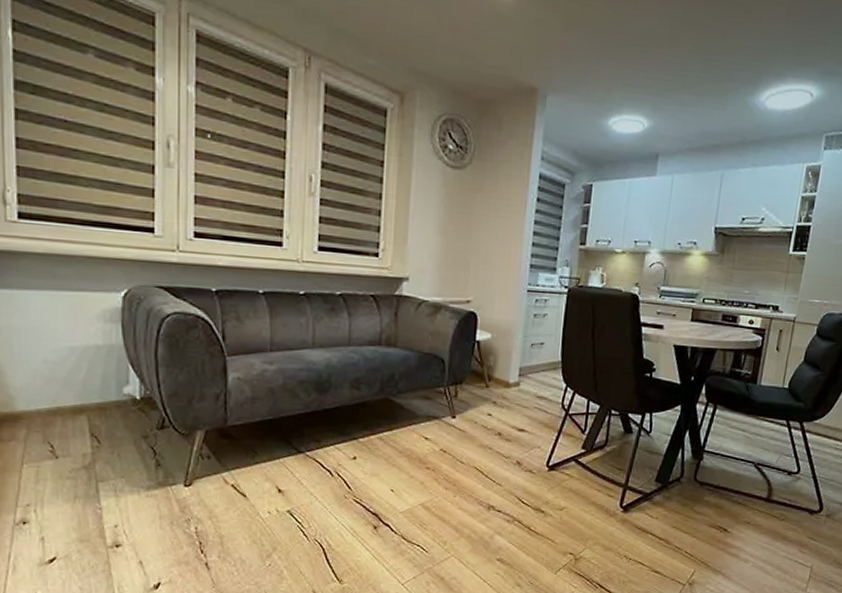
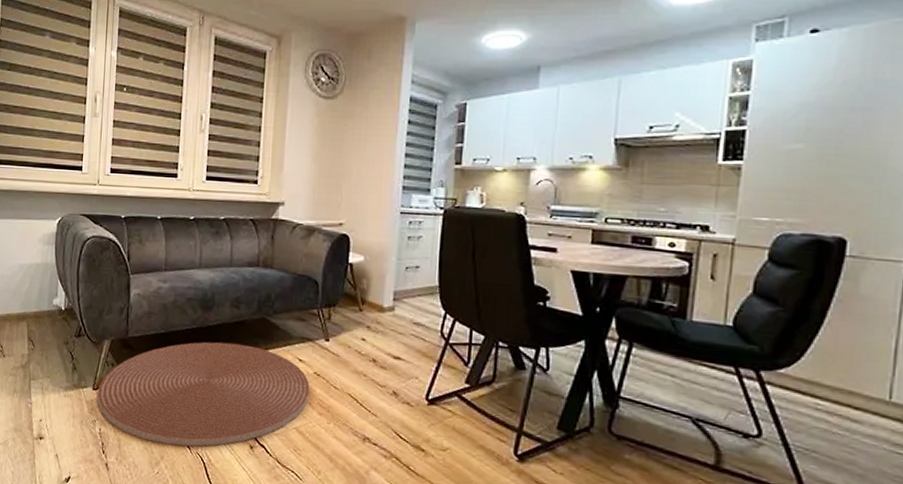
rug: none [191,425,436,535] -> present [97,342,310,447]

